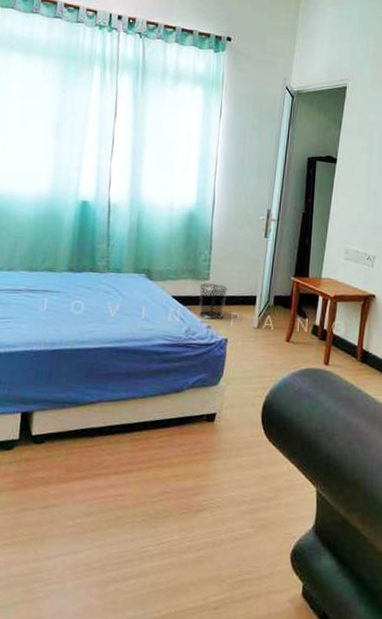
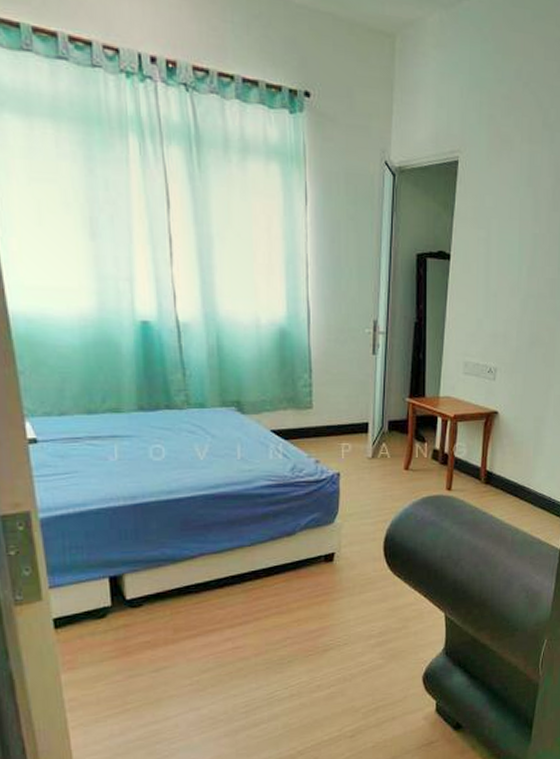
waste bin: present [199,283,228,320] -> none [303,412,335,453]

